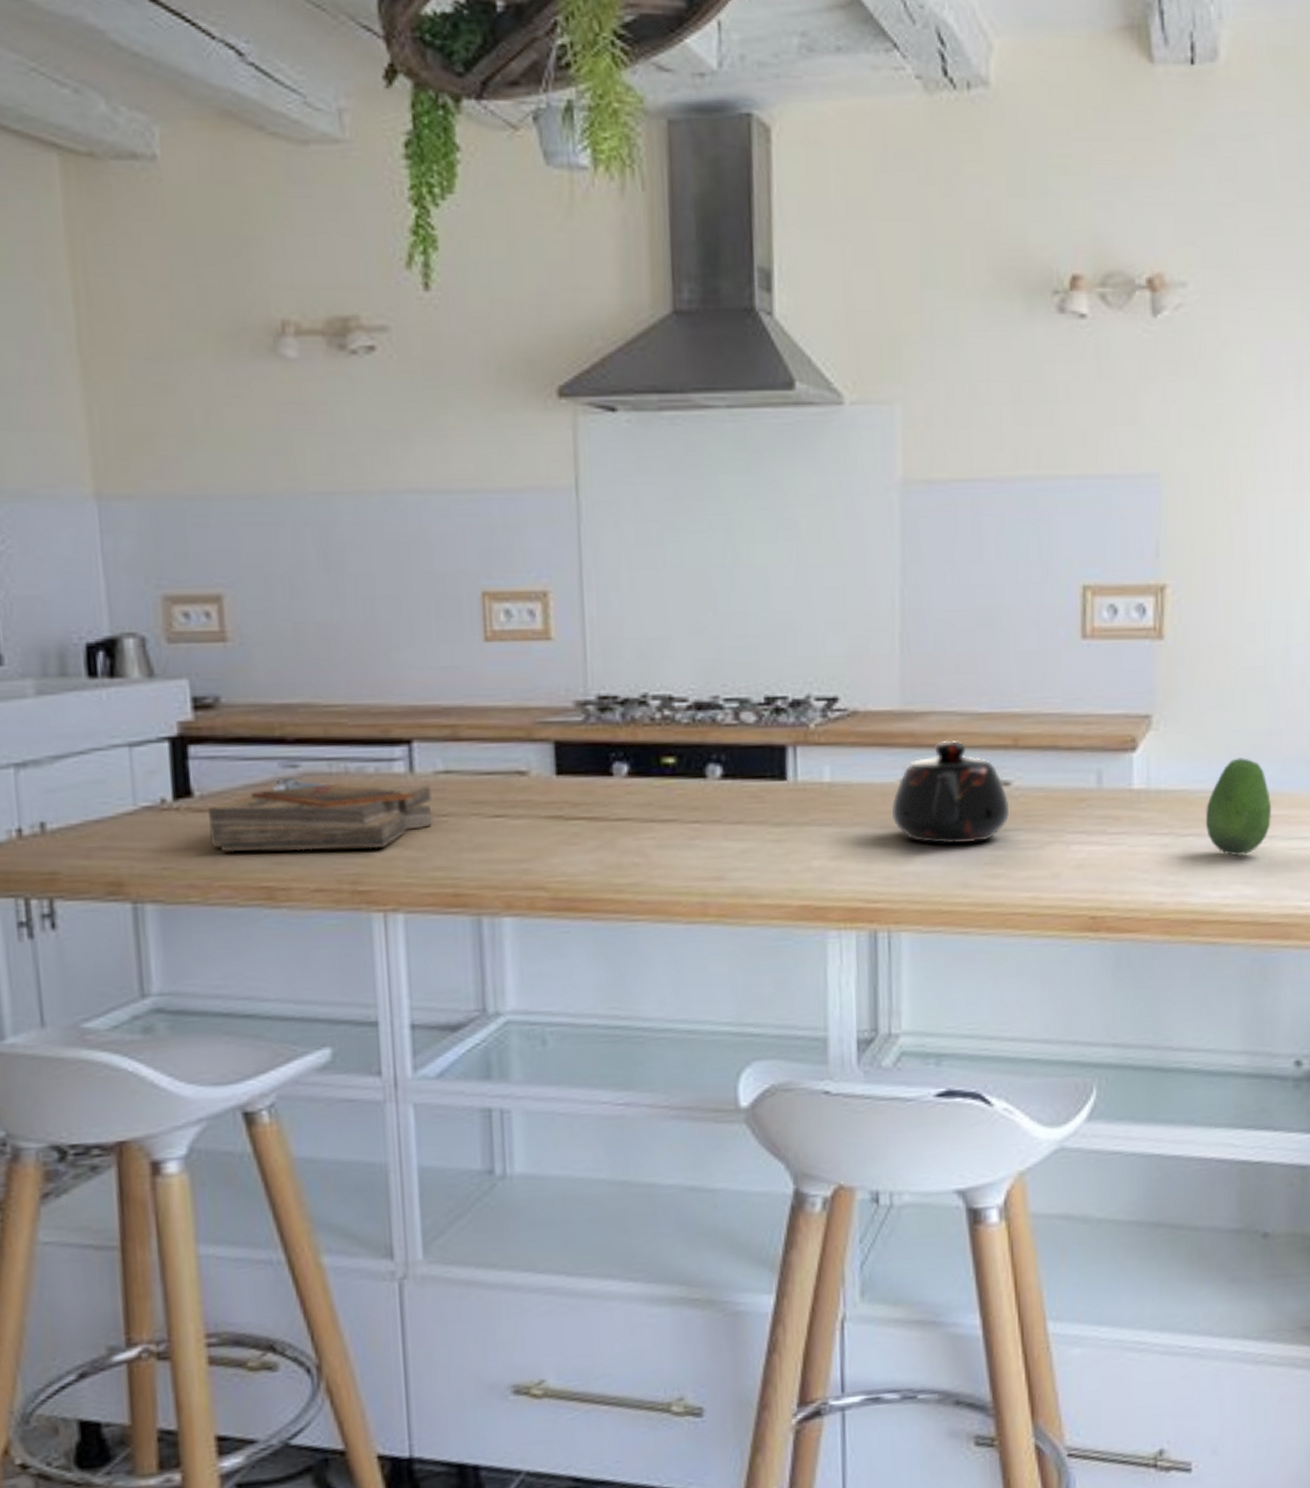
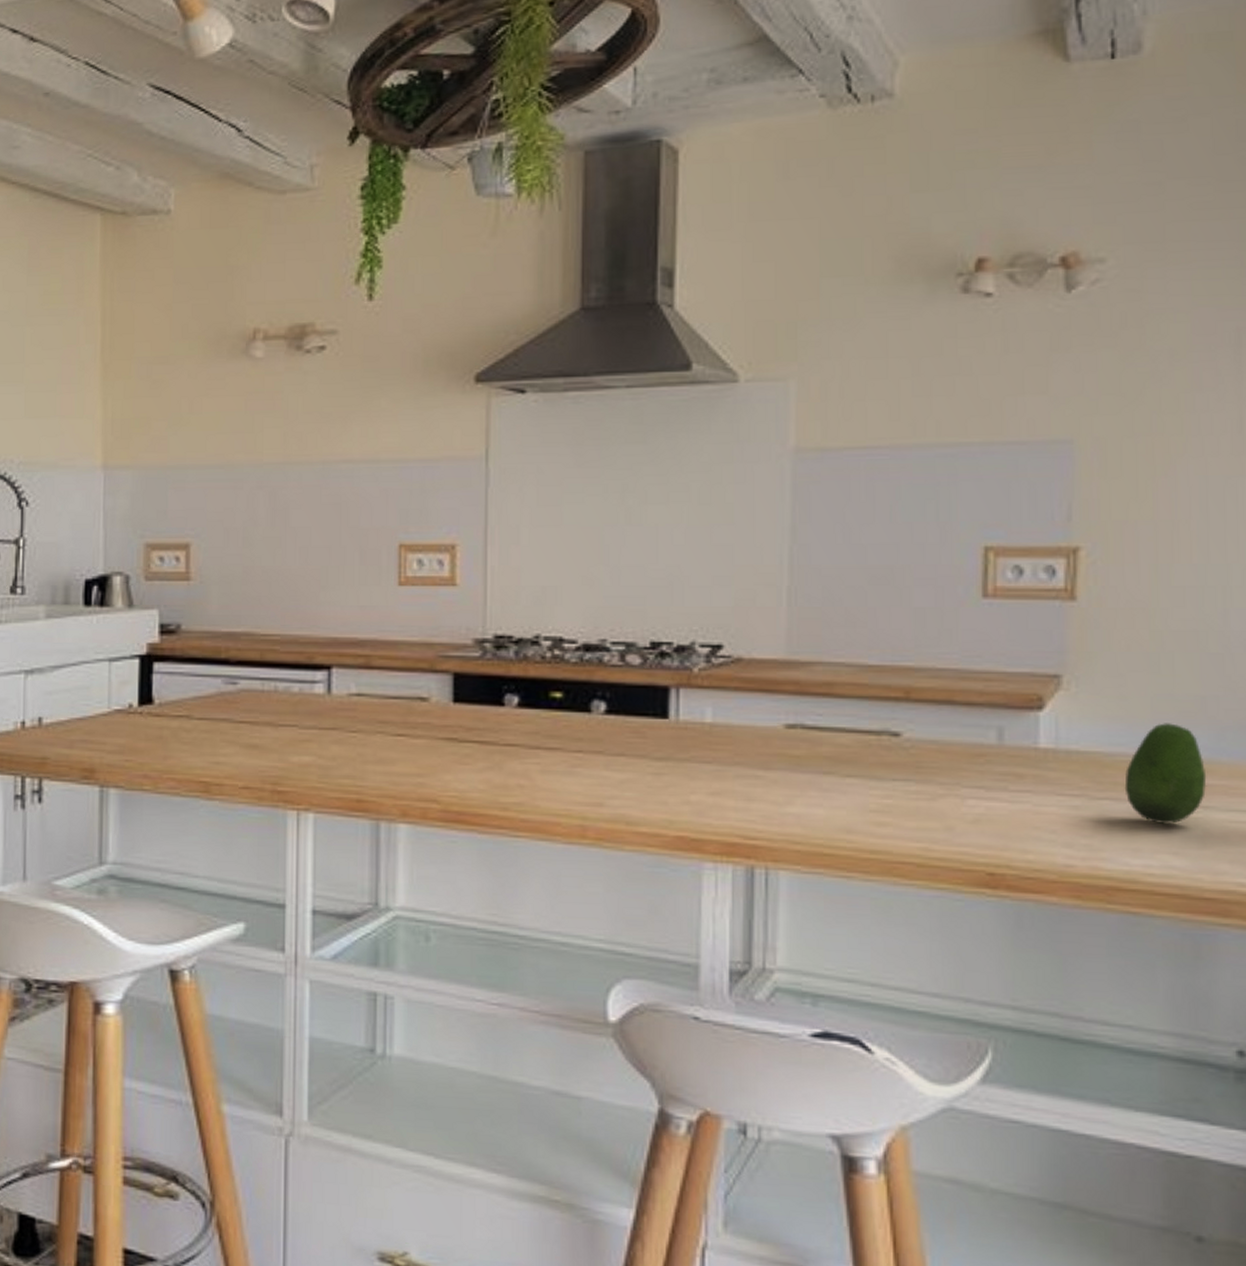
clipboard: present [208,777,431,852] -> none [164,692,344,756]
teapot: present [891,740,1010,845] -> none [773,689,900,790]

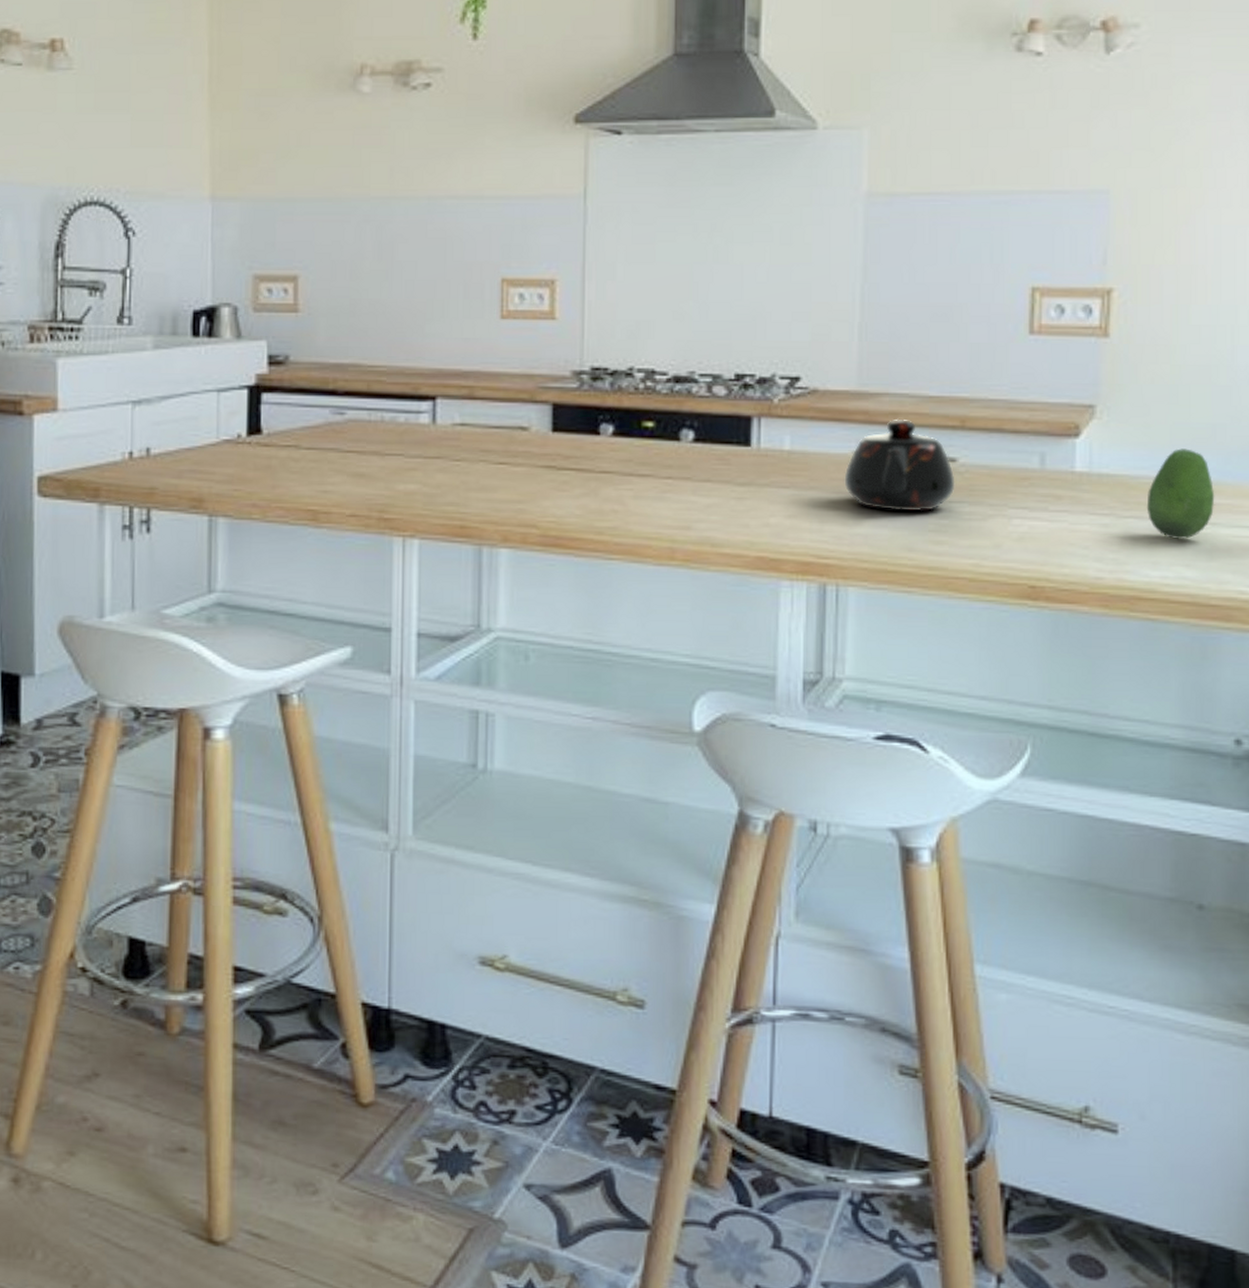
teapot: none [773,689,900,790] -> present [844,418,955,512]

